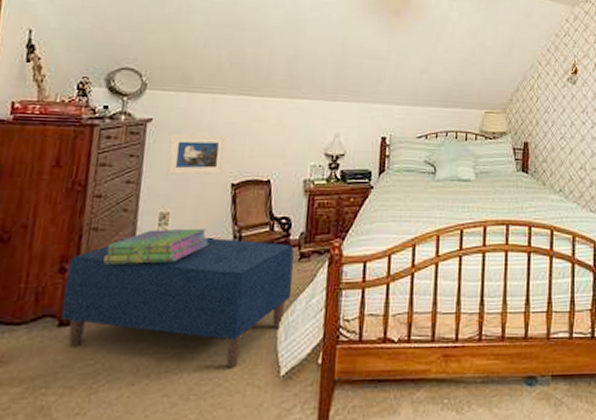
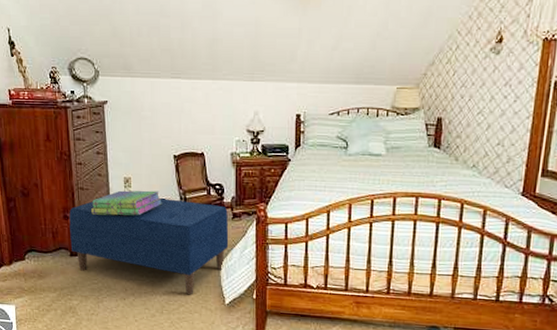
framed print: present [166,134,228,176] -> none [122,114,168,148]

